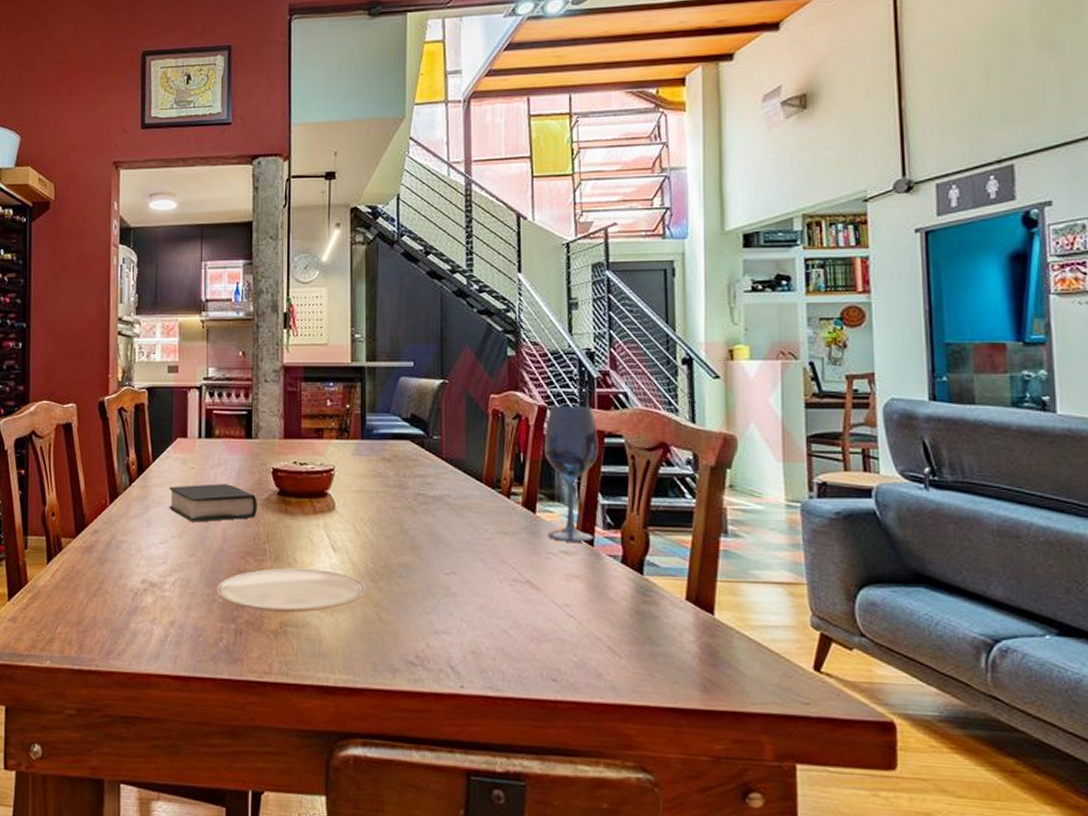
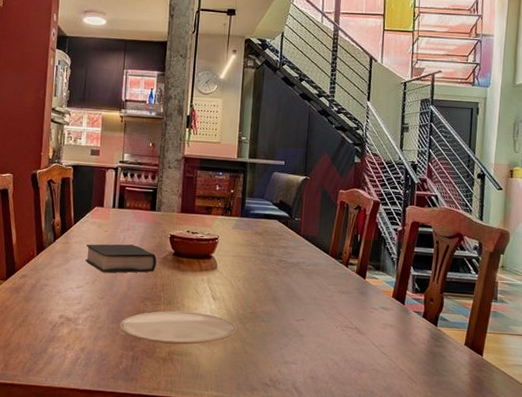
wineglass: present [544,406,599,542] -> none [372,202,415,302]

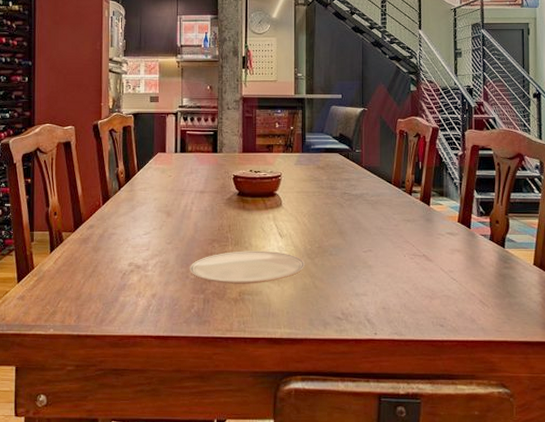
book: present [85,244,157,273] -> none [151,188,221,218]

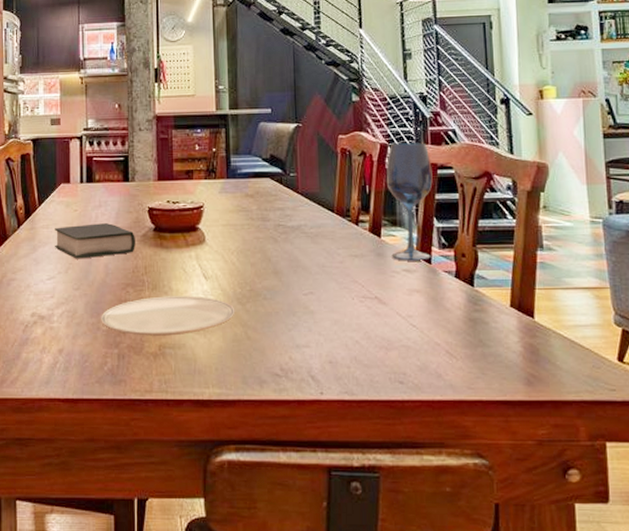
book: none [151,188,221,218] -> present [55,223,135,259]
wineglass: none [436,127,475,226] -> present [386,143,433,261]

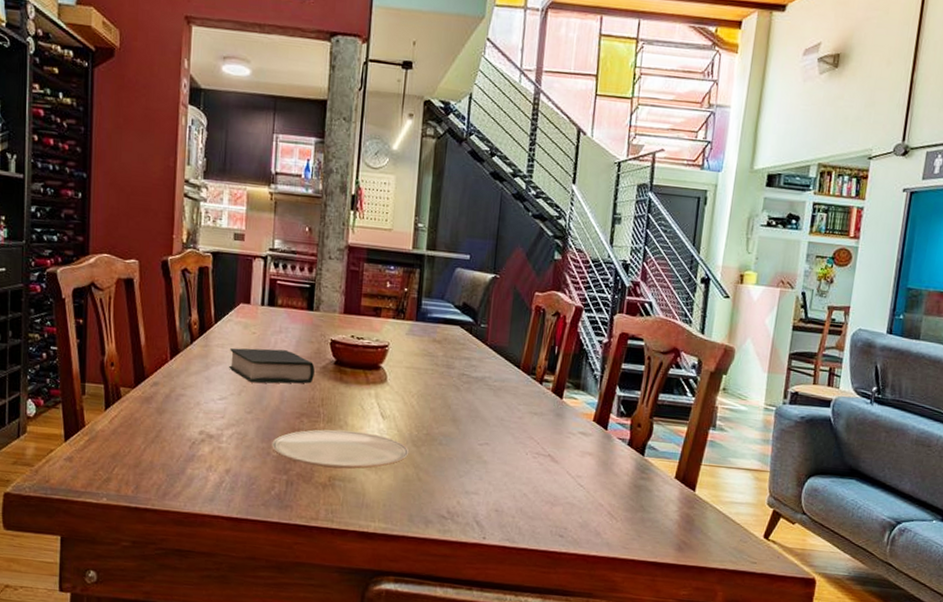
wineglass: present [386,143,433,261] -> none [570,308,623,426]

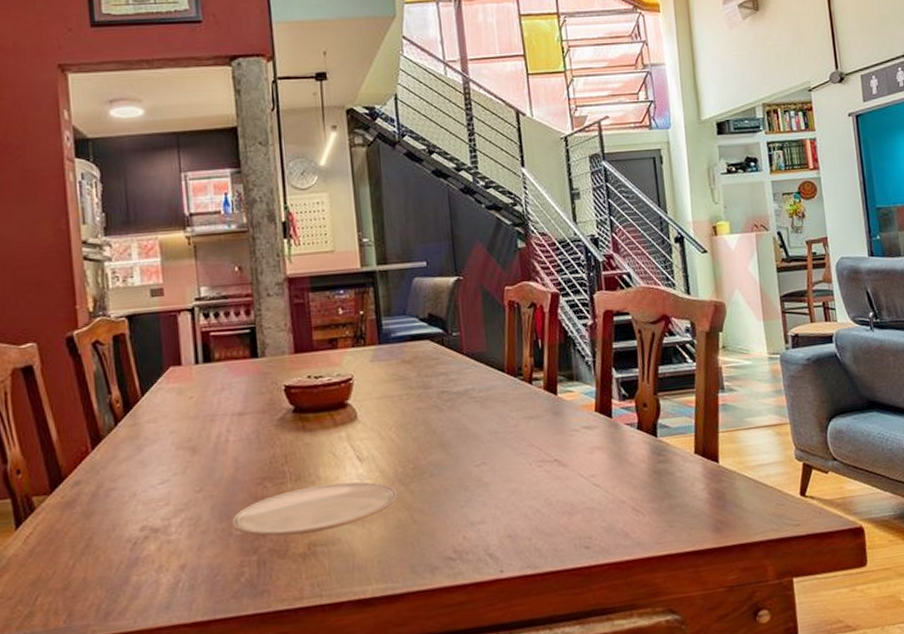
book: present [229,348,315,384] -> none [165,409,271,456]

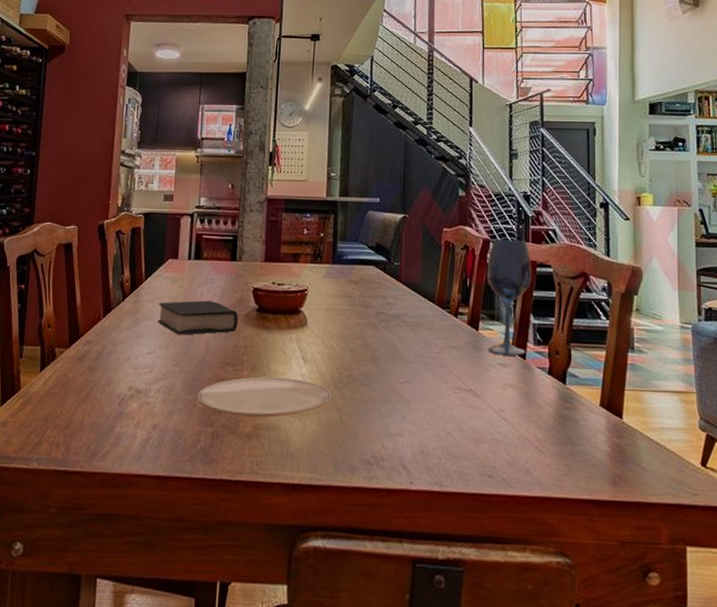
book: none [165,409,271,456] -> present [158,300,238,335]
wineglass: none [559,289,611,418] -> present [486,239,532,356]

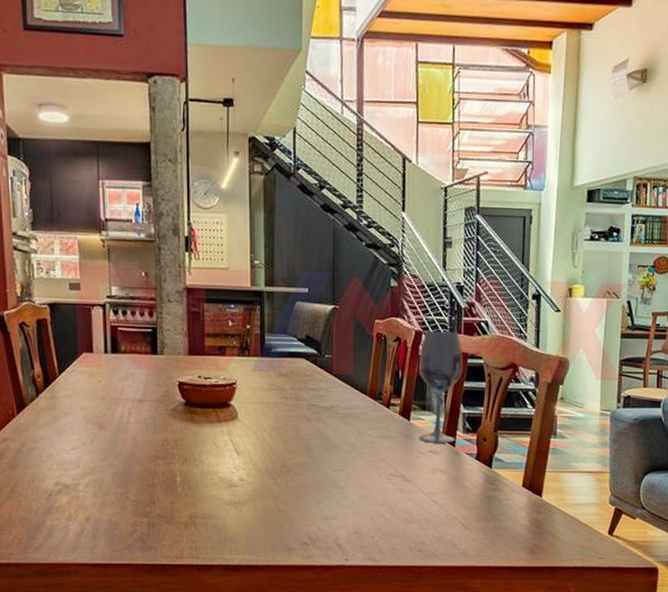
book: present [158,300,238,335] -> none [78,395,165,431]
plate: present [198,377,332,417] -> none [129,469,267,507]

